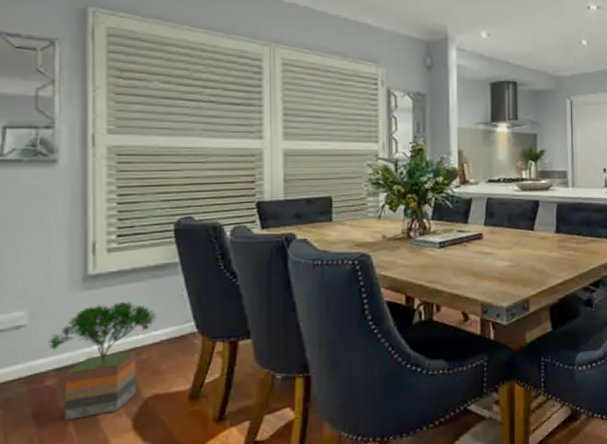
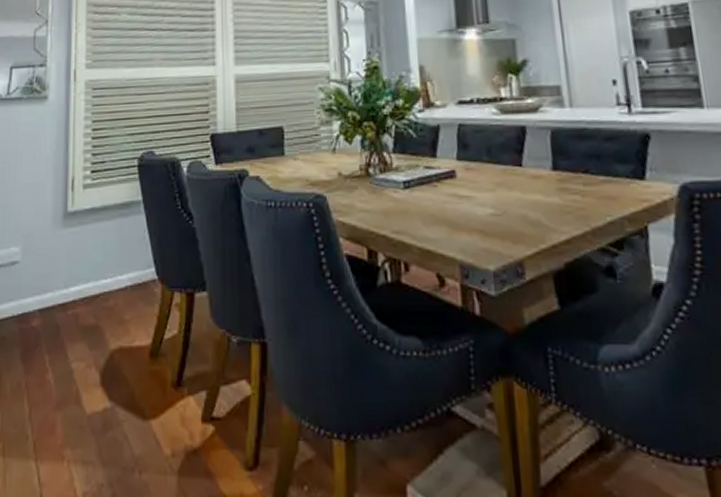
potted tree: present [49,301,158,420] -> none [36,241,123,366]

